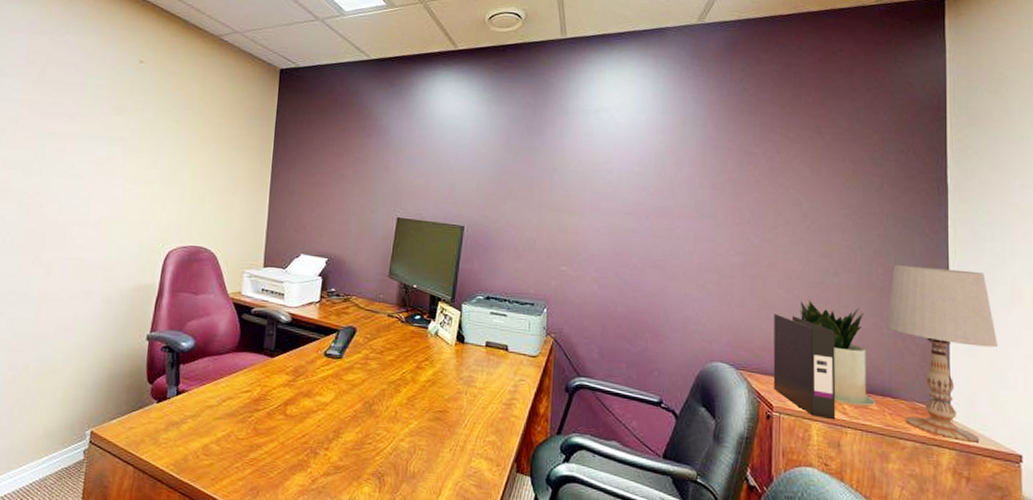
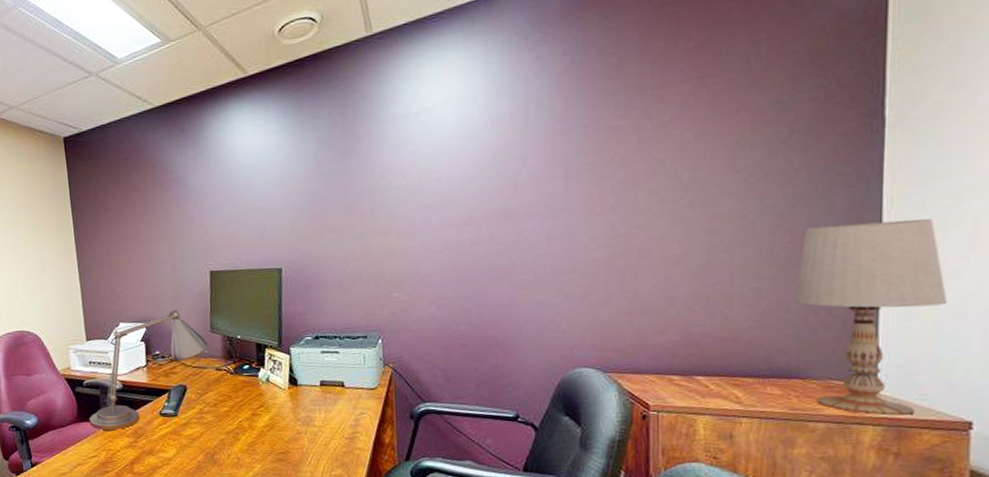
desk lamp: none [248,250,384,365] -> present [88,310,208,430]
binder: present [773,313,836,420] -> none [648,306,728,412]
planter: present [799,300,876,408] -> none [680,285,779,395]

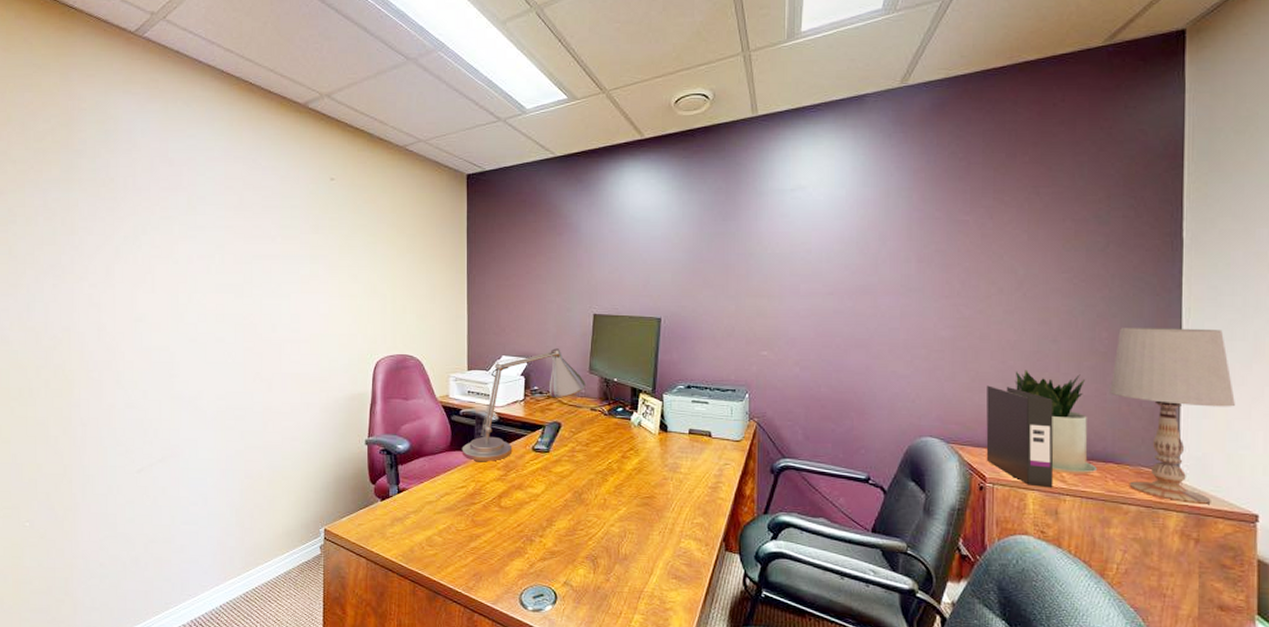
binder: none [648,306,728,412] -> present [986,385,1054,489]
planter: none [680,285,779,395] -> present [1014,370,1098,475]

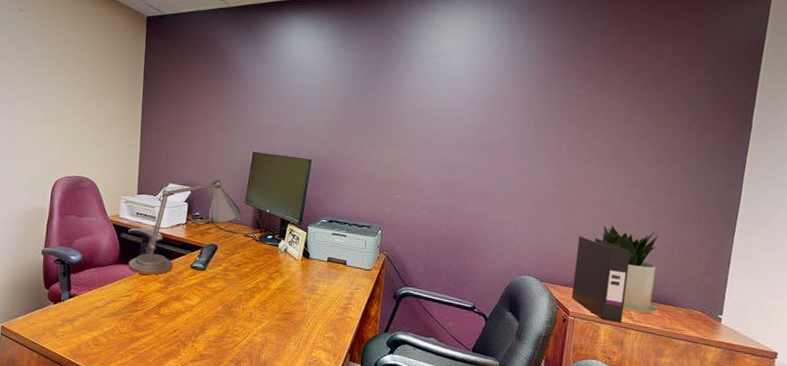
table lamp: present [1110,328,1235,505] -> none [676,195,774,343]

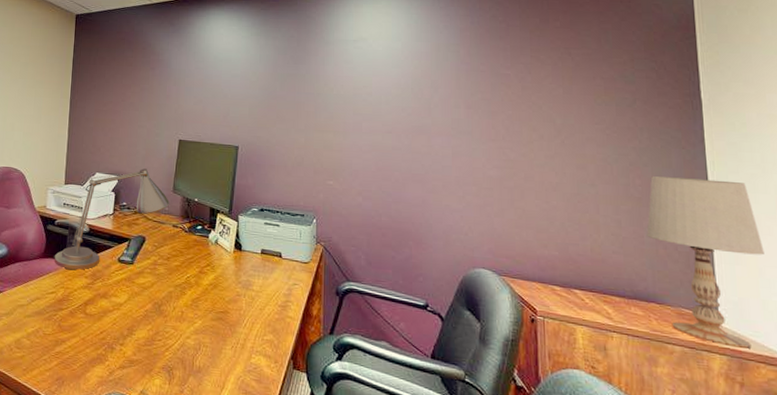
binder: present [571,236,631,324] -> none [533,223,601,325]
planter: present [602,224,659,314] -> none [558,210,641,313]
table lamp: none [676,195,774,343] -> present [646,176,764,349]

